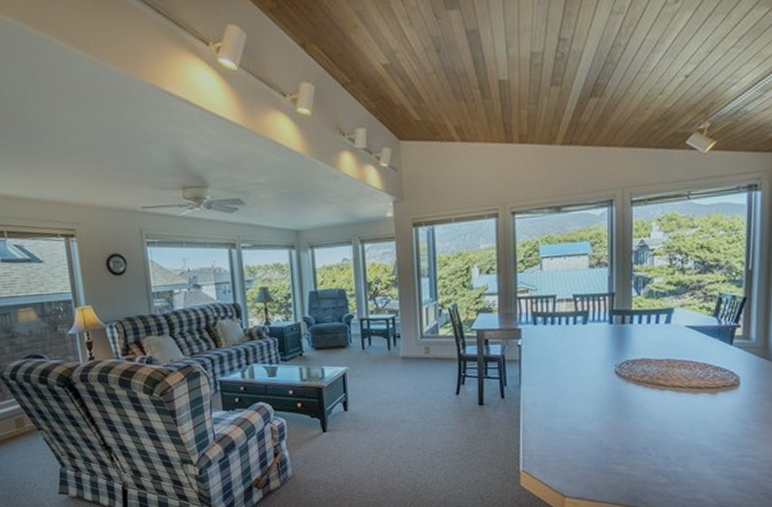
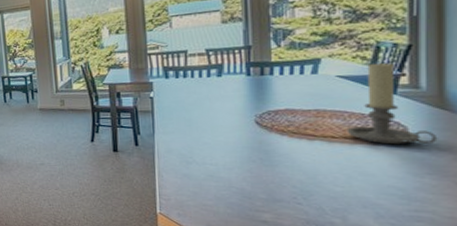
candle holder: none [691,313,762,394] -> present [346,62,438,145]

